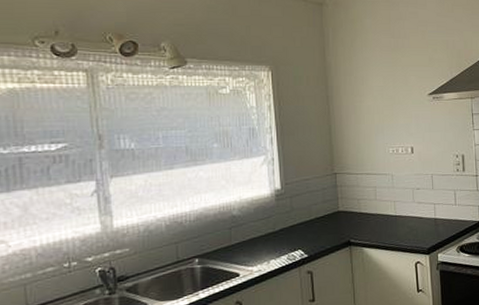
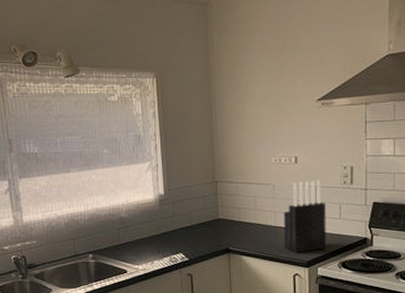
knife block: none [403,168,445,241] -> present [284,179,327,253]

